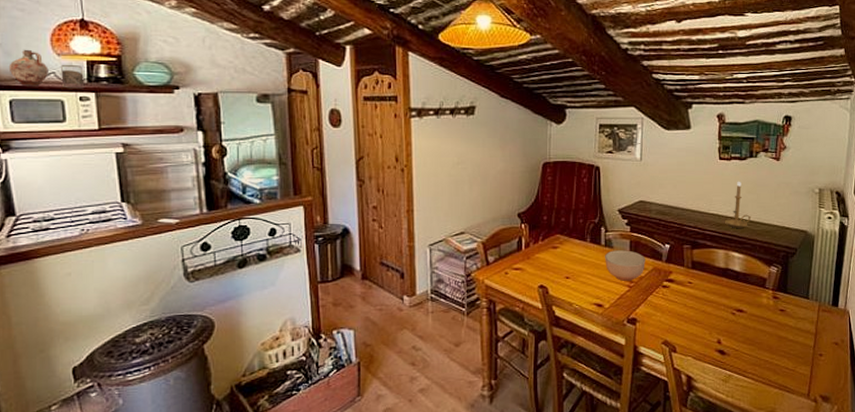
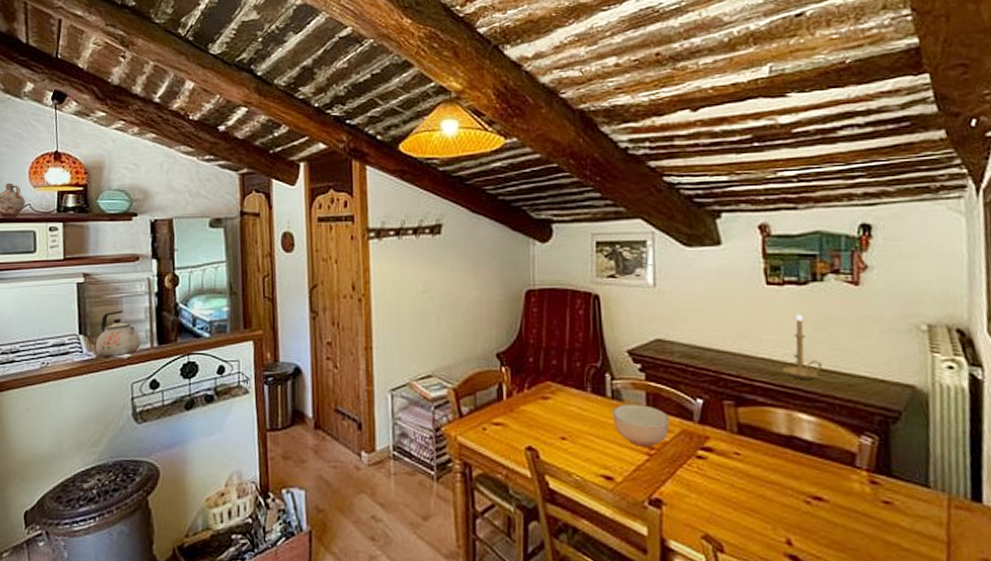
jar: present [61,64,85,89] -> none [35,195,55,219]
kettle: none [140,179,189,223] -> present [95,310,141,357]

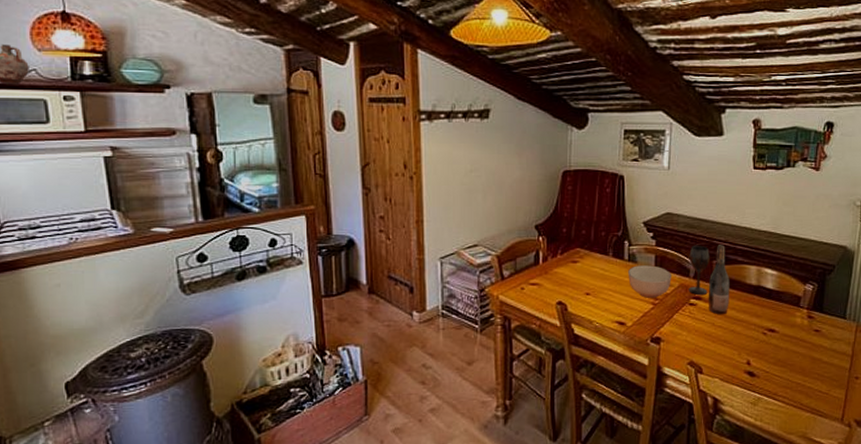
kettle: present [95,310,141,357] -> none [131,185,184,232]
wine glass: none [690,380,721,446] -> present [688,245,710,296]
wine bottle: none [720,380,752,474] -> present [708,245,730,315]
candle holder: present [783,313,823,379] -> none [758,192,787,243]

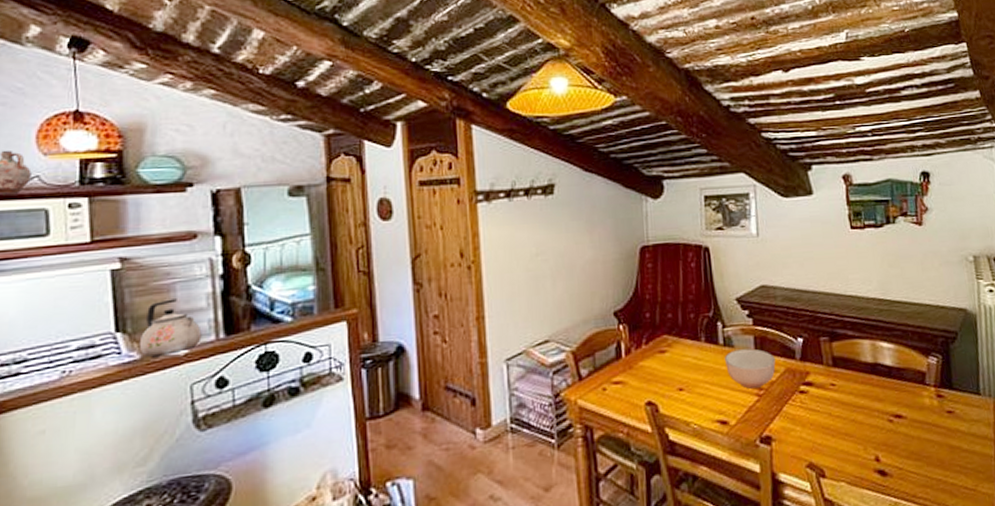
kettle: none [131,185,184,232] -> present [139,299,202,357]
wine glass: present [688,245,710,296] -> none [792,320,819,381]
wine bottle: present [708,245,730,315] -> none [818,318,846,403]

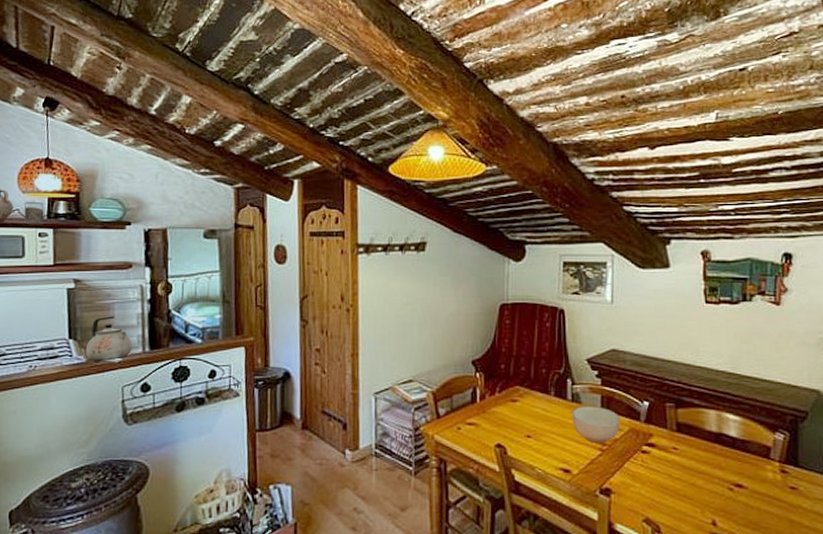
jar: none [46,165,76,194] -> present [24,201,45,225]

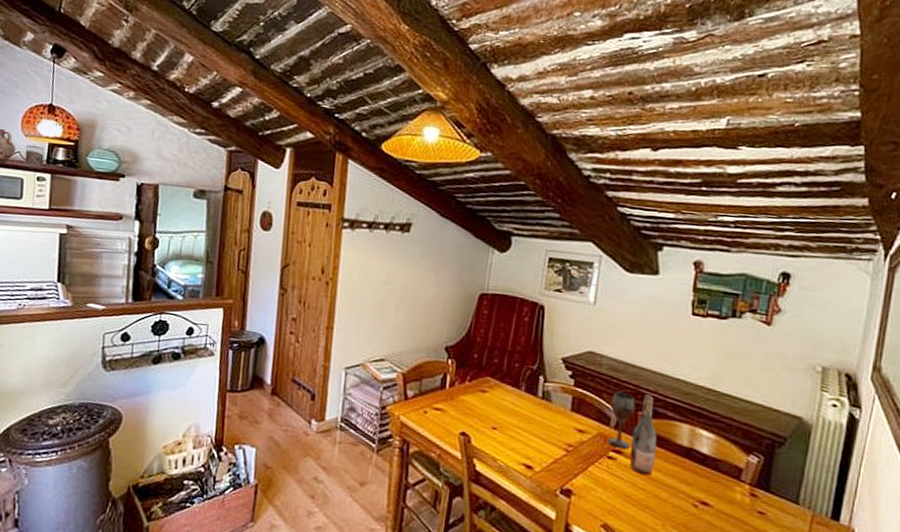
kettle: present [85,316,132,361] -> none [71,264,117,308]
bowl: present [572,406,620,444] -> none [540,404,590,445]
wine glass: none [638,385,662,442] -> present [608,391,635,450]
wine bottle: none [662,385,687,466] -> present [629,394,657,476]

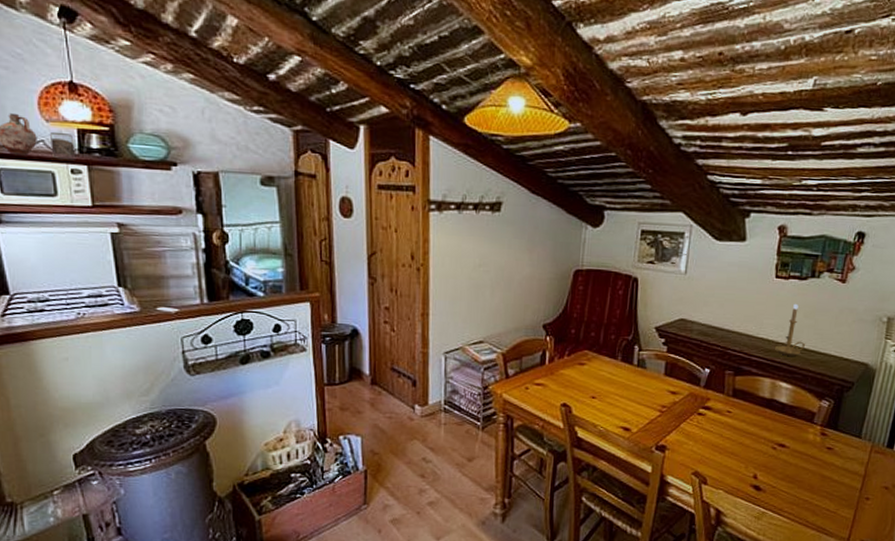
wine glass: present [608,391,635,450] -> none [698,353,723,406]
wine bottle: present [629,394,657,476] -> none [717,355,742,427]
candle holder: none [694,343,729,402] -> present [775,303,806,356]

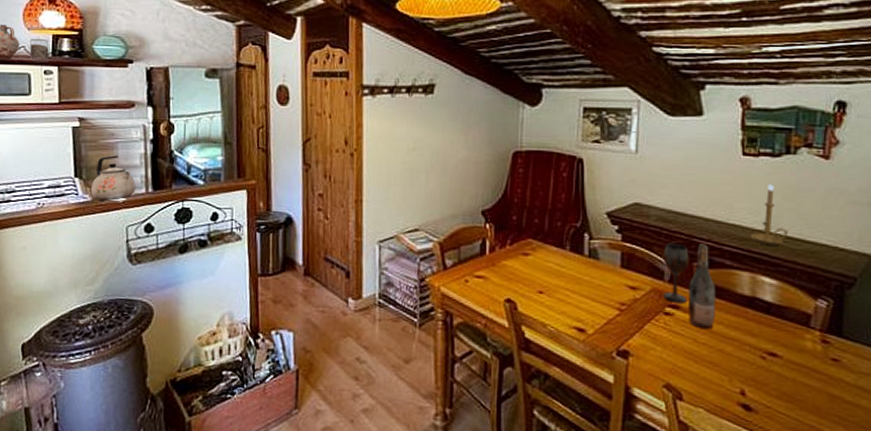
kettle: none [138,264,189,311] -> present [90,155,136,201]
wine glass: none [698,353,723,406] -> present [663,242,689,304]
wine bottle: none [717,355,742,427] -> present [687,244,716,330]

